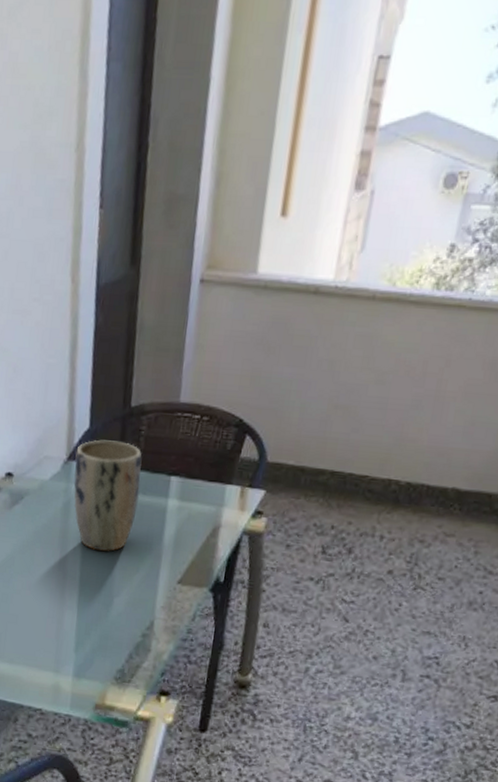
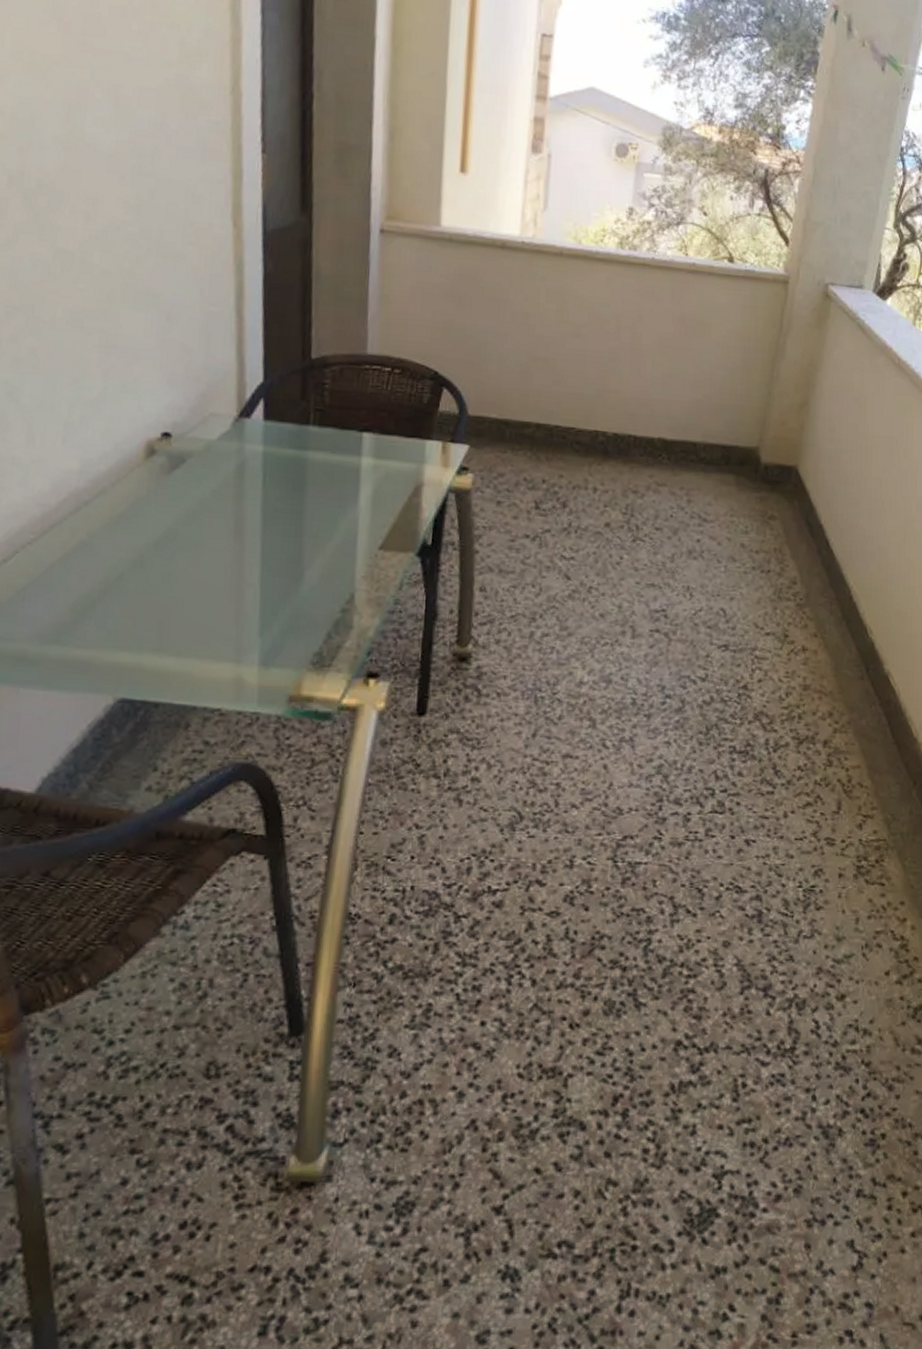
plant pot: present [73,439,142,551] -> none [248,394,328,518]

